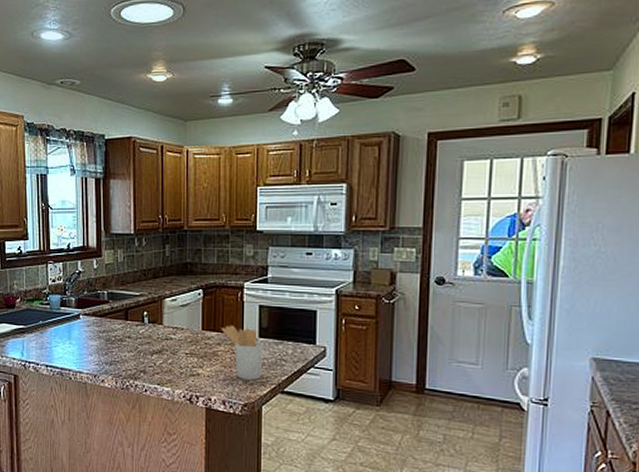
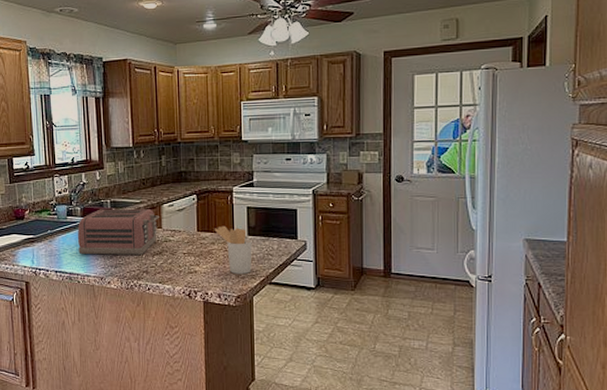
toaster: none [70,300,160,352] -> present [77,208,159,255]

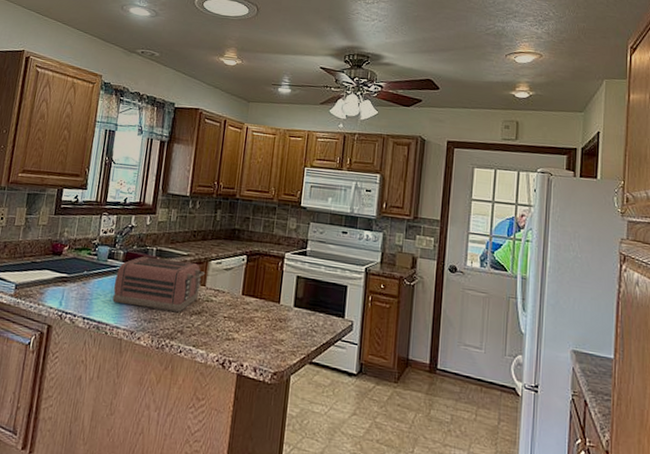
utensil holder: present [214,225,252,274] -> none [260,292,298,349]

